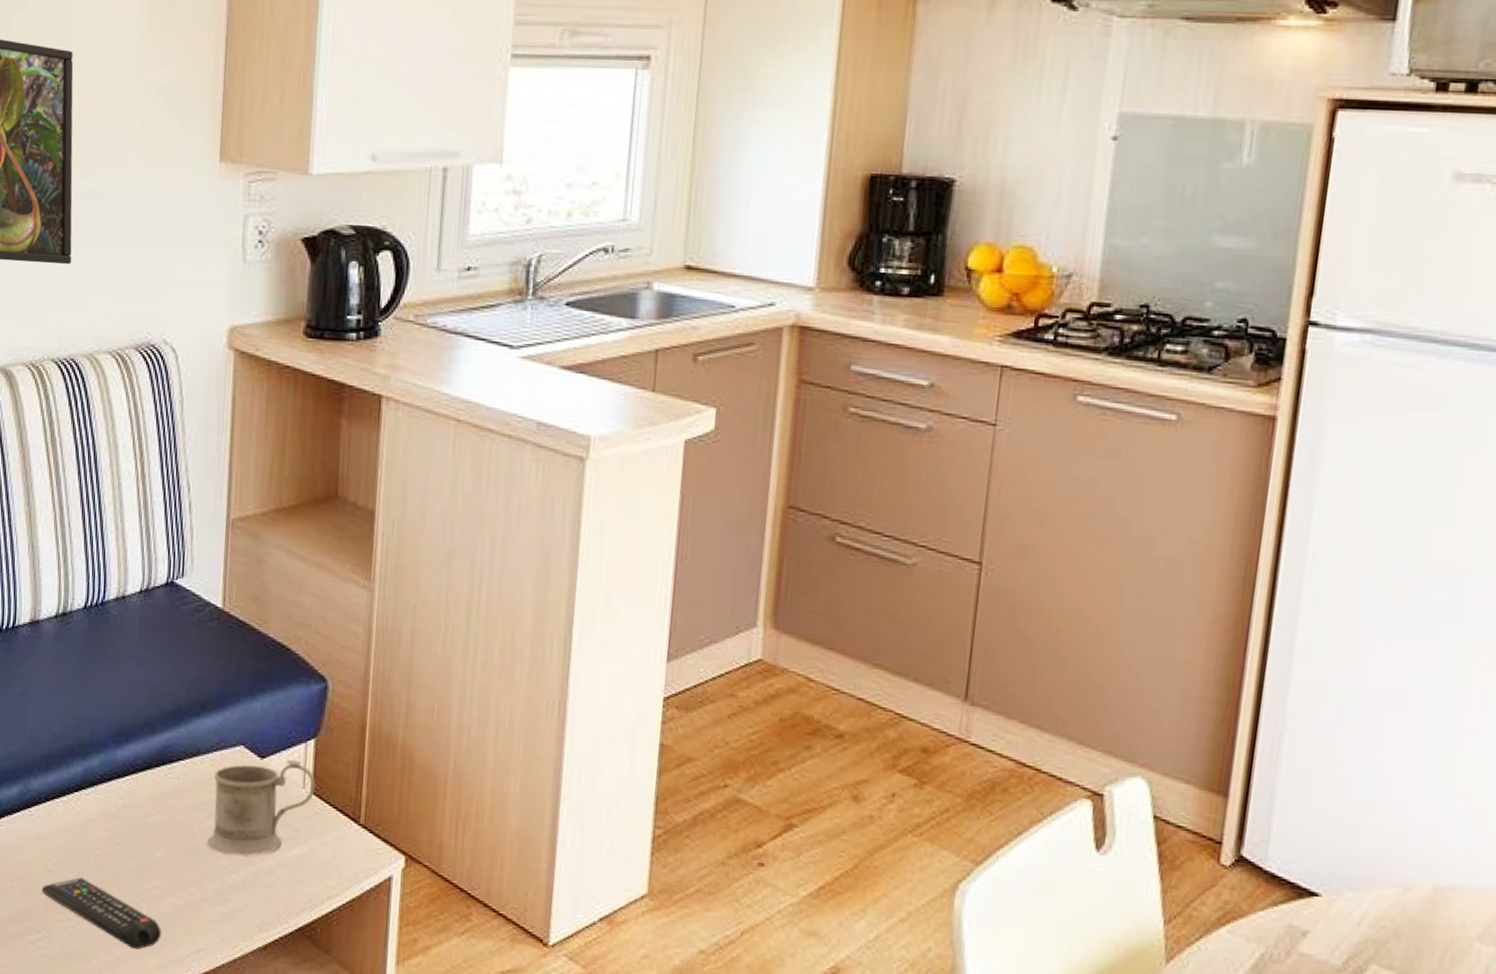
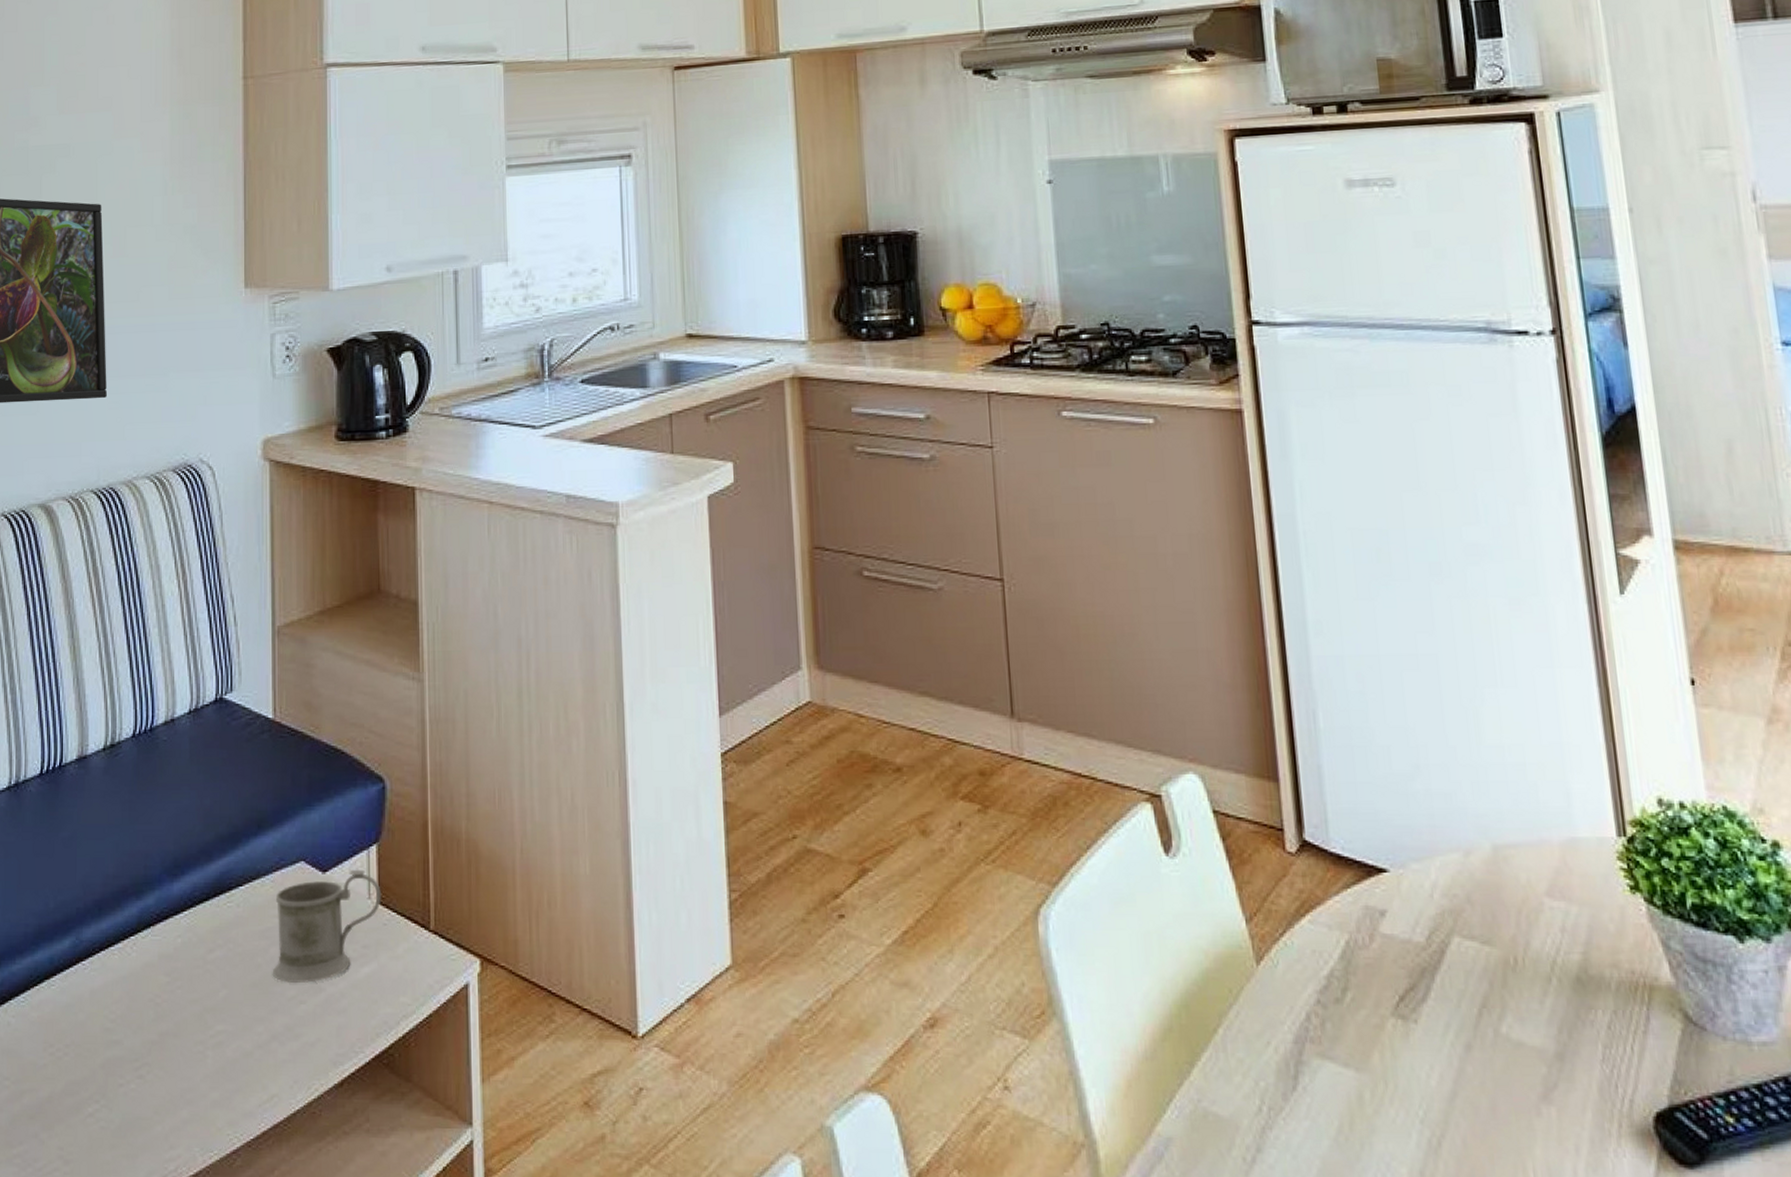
remote control: present [41,877,161,950] -> none [98,1032,229,1107]

